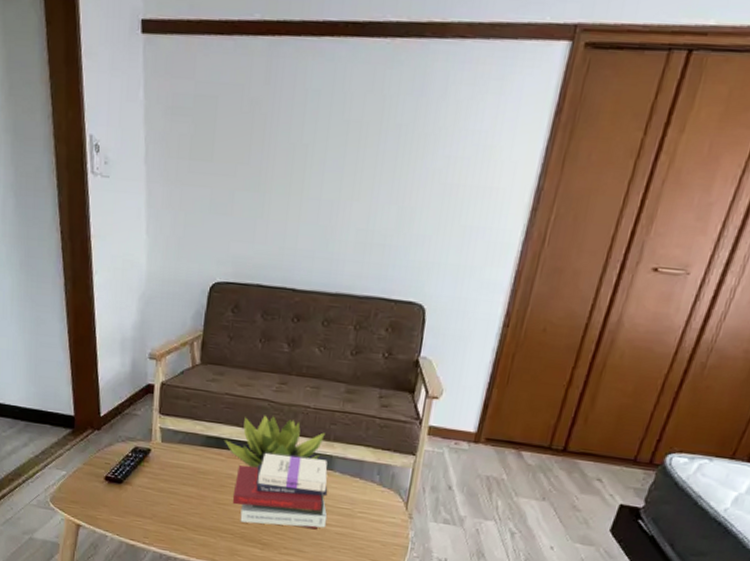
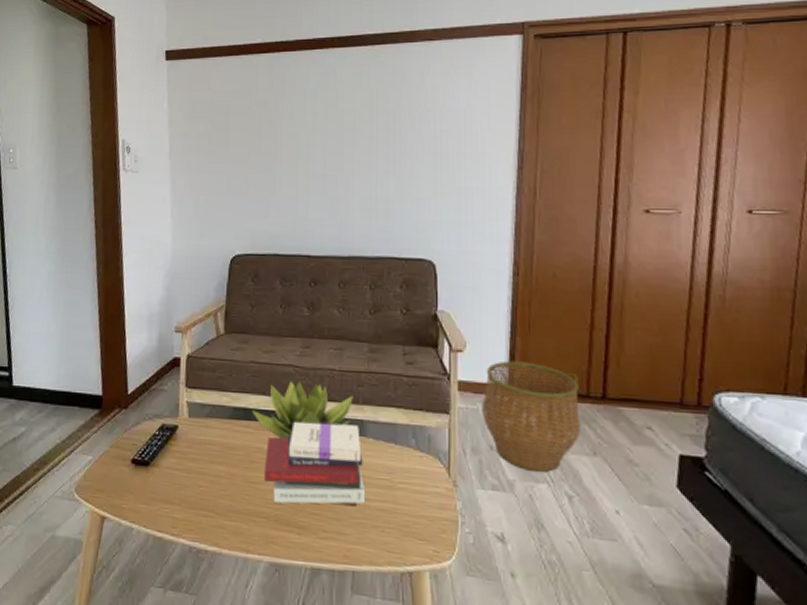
basket: none [446,410,545,512] -> present [482,361,581,472]

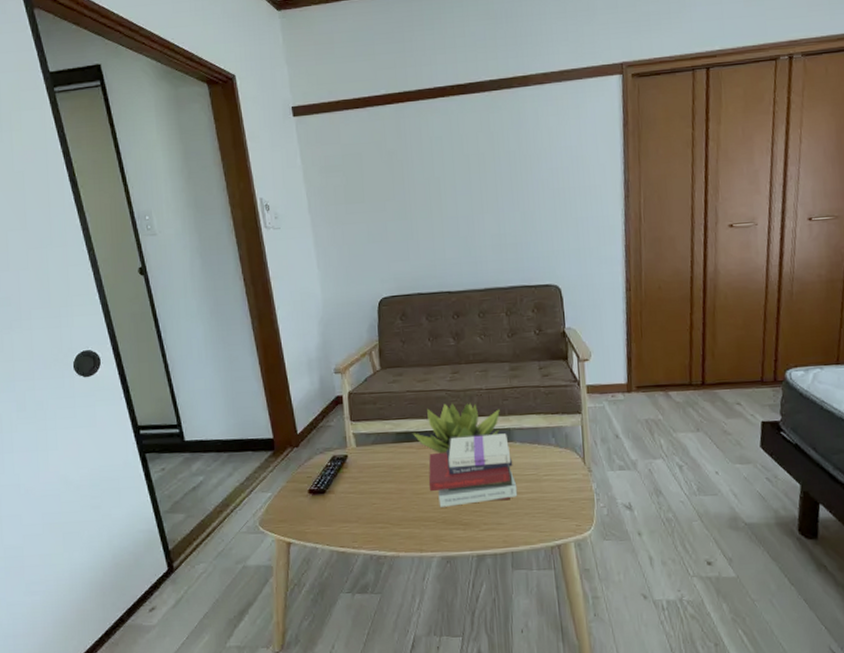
basket: present [482,361,581,472] -> none [607,362,686,451]

